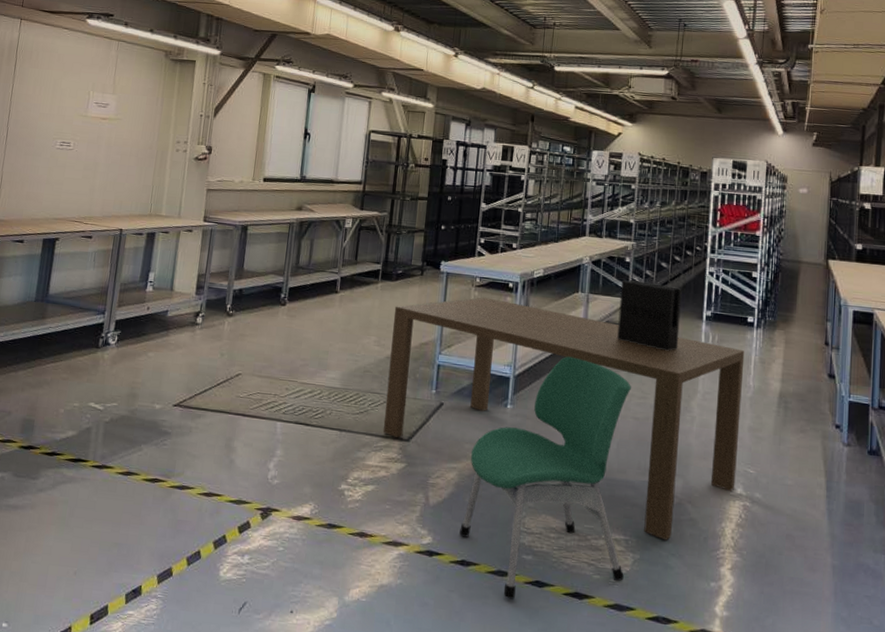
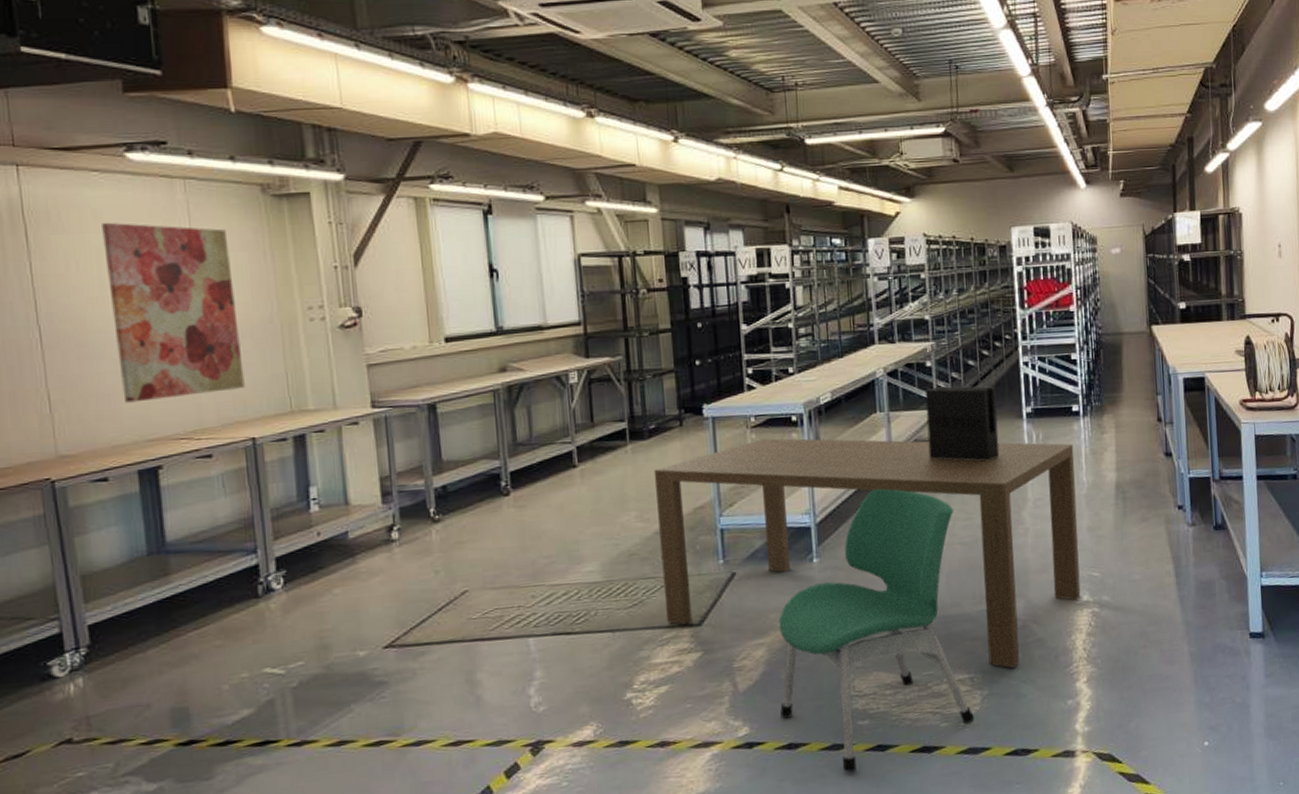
wall art: none [47,64,137,193] -> present [102,222,245,403]

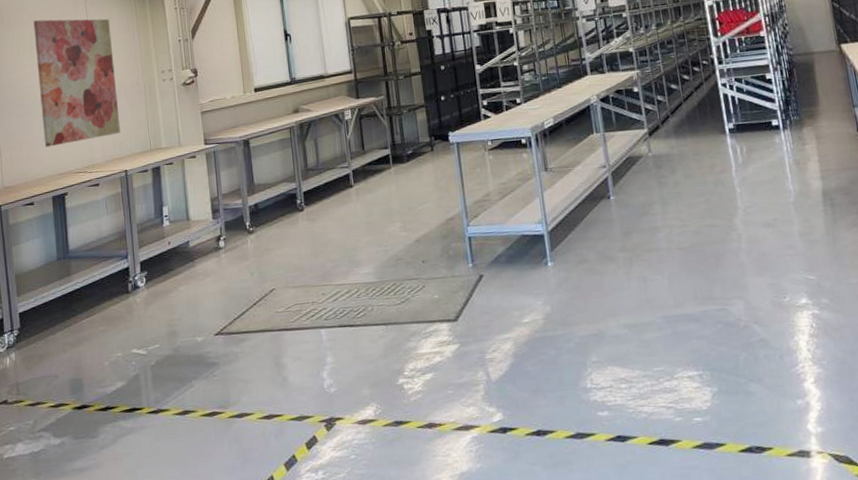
dining table: present [653,438,1081,668] -> none [412,155,800,367]
chair: present [778,488,974,773] -> none [521,200,706,461]
file holder: present [924,385,1000,462] -> none [634,106,708,174]

